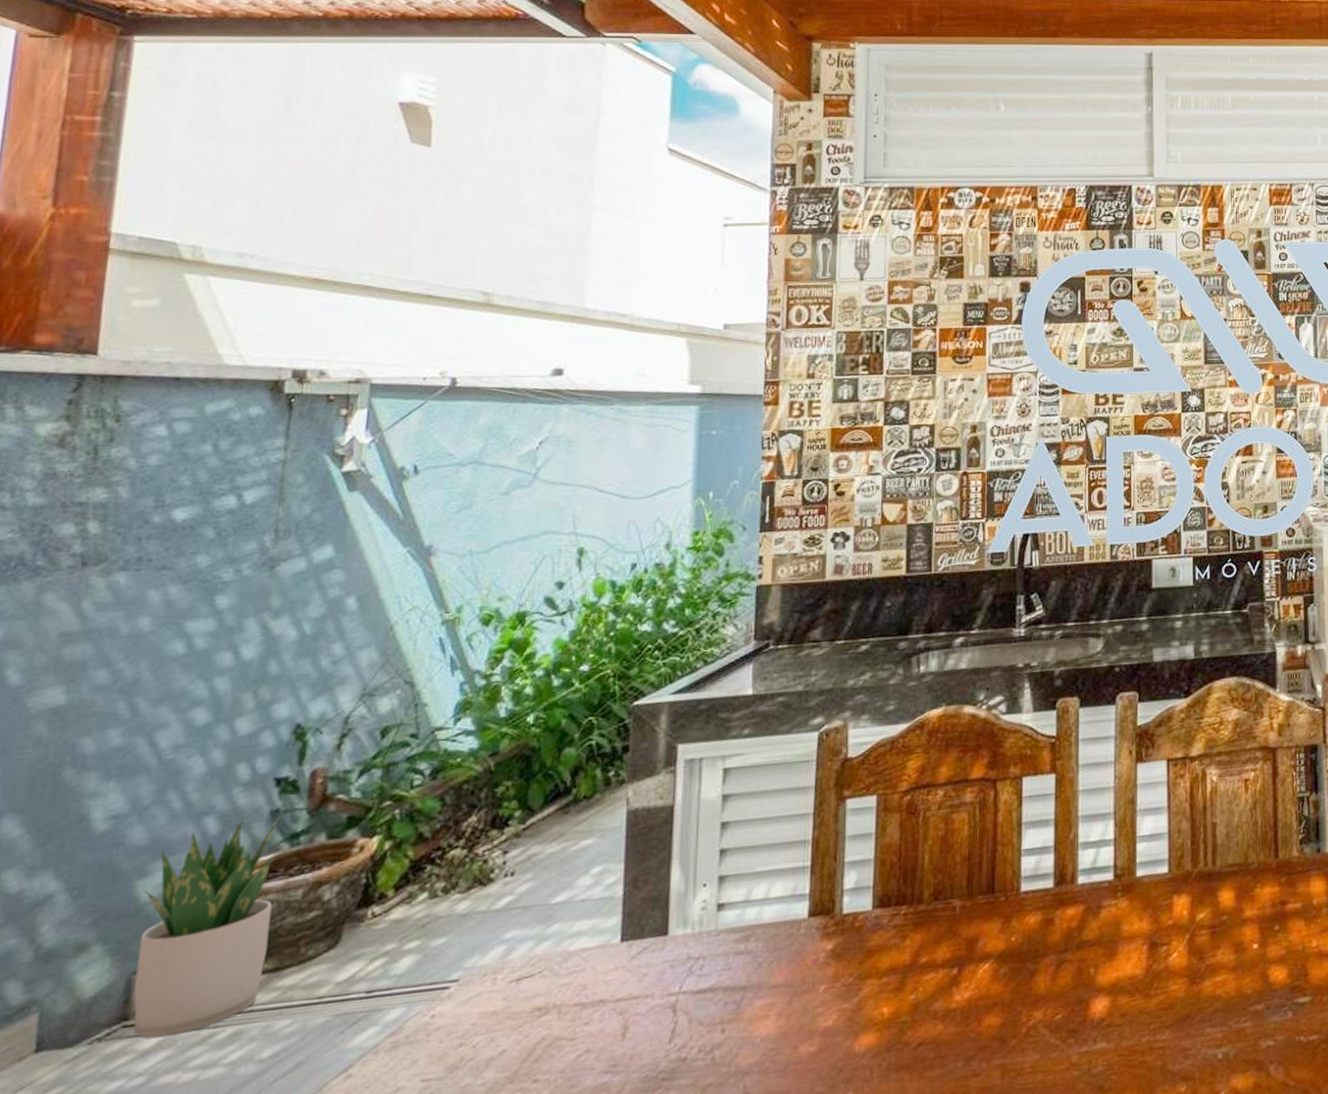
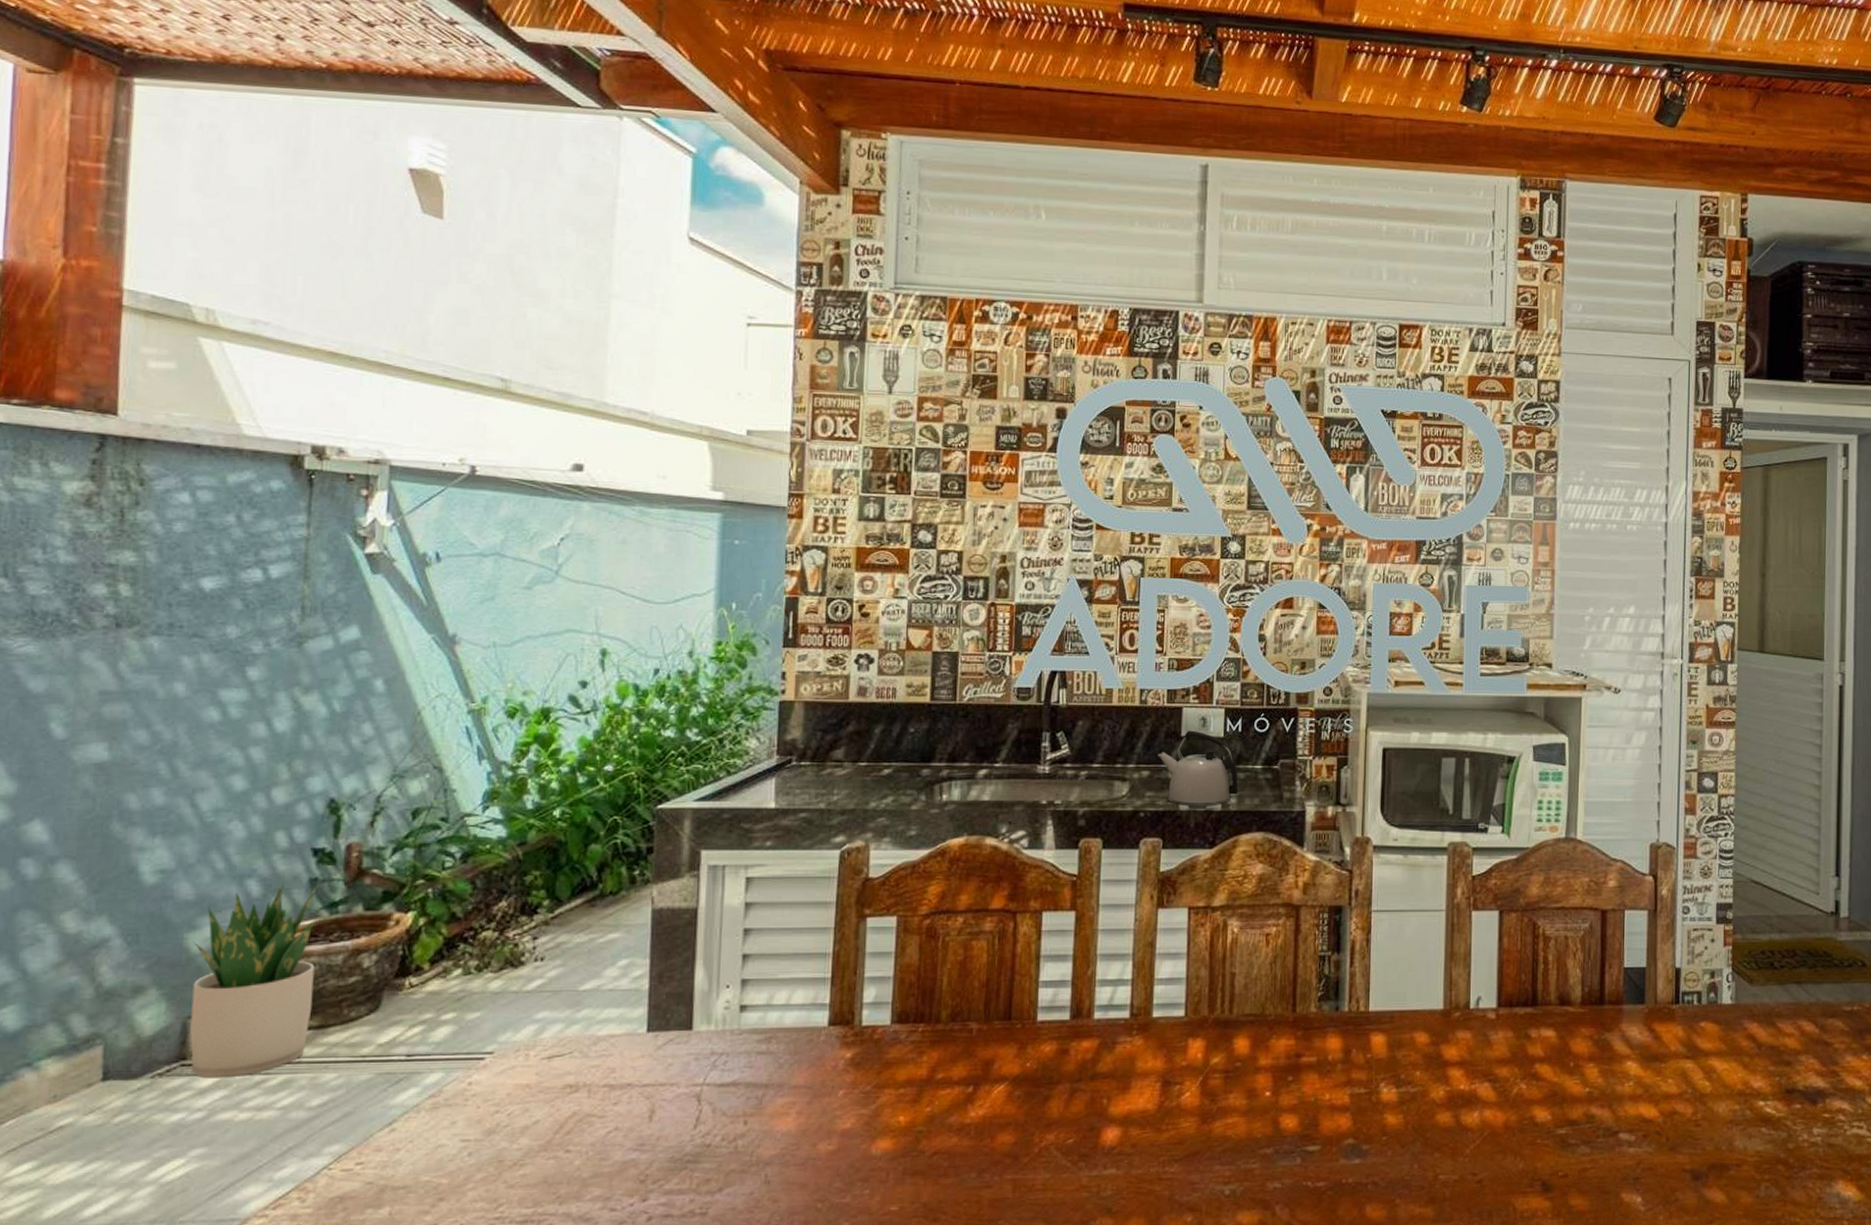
kettle: none [1130,581,1210,661] -> present [1158,730,1239,810]

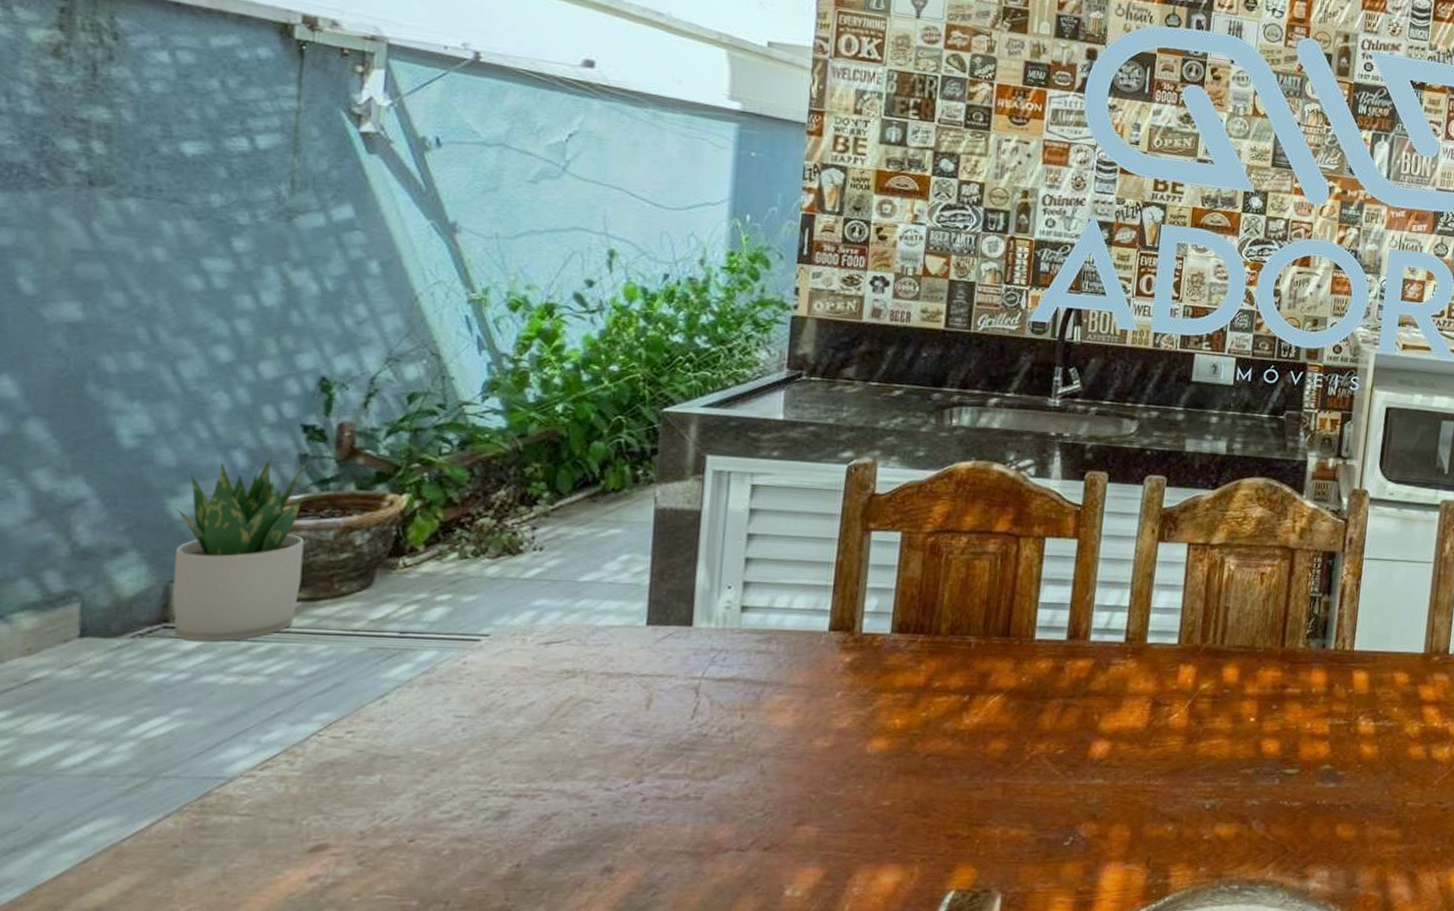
kettle: present [1158,730,1239,810] -> none [1167,376,1245,453]

